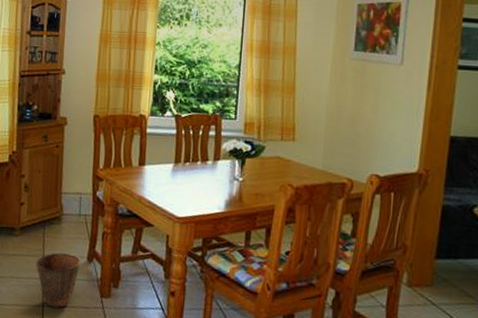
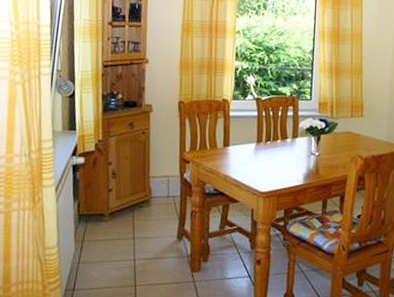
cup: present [35,252,81,308] -> none [126,234,171,286]

